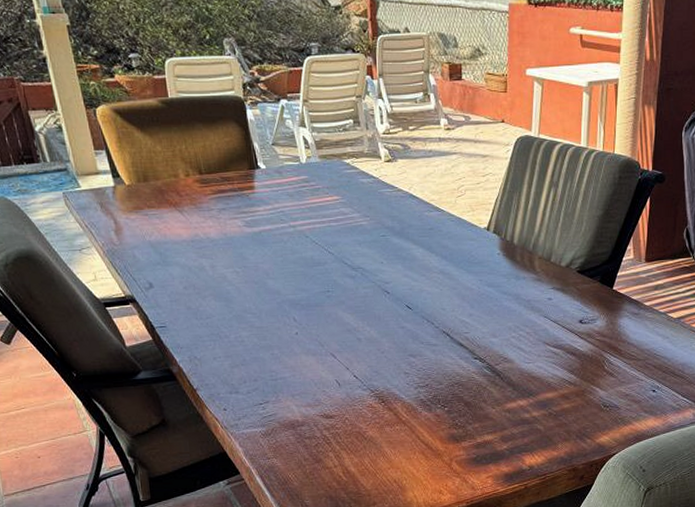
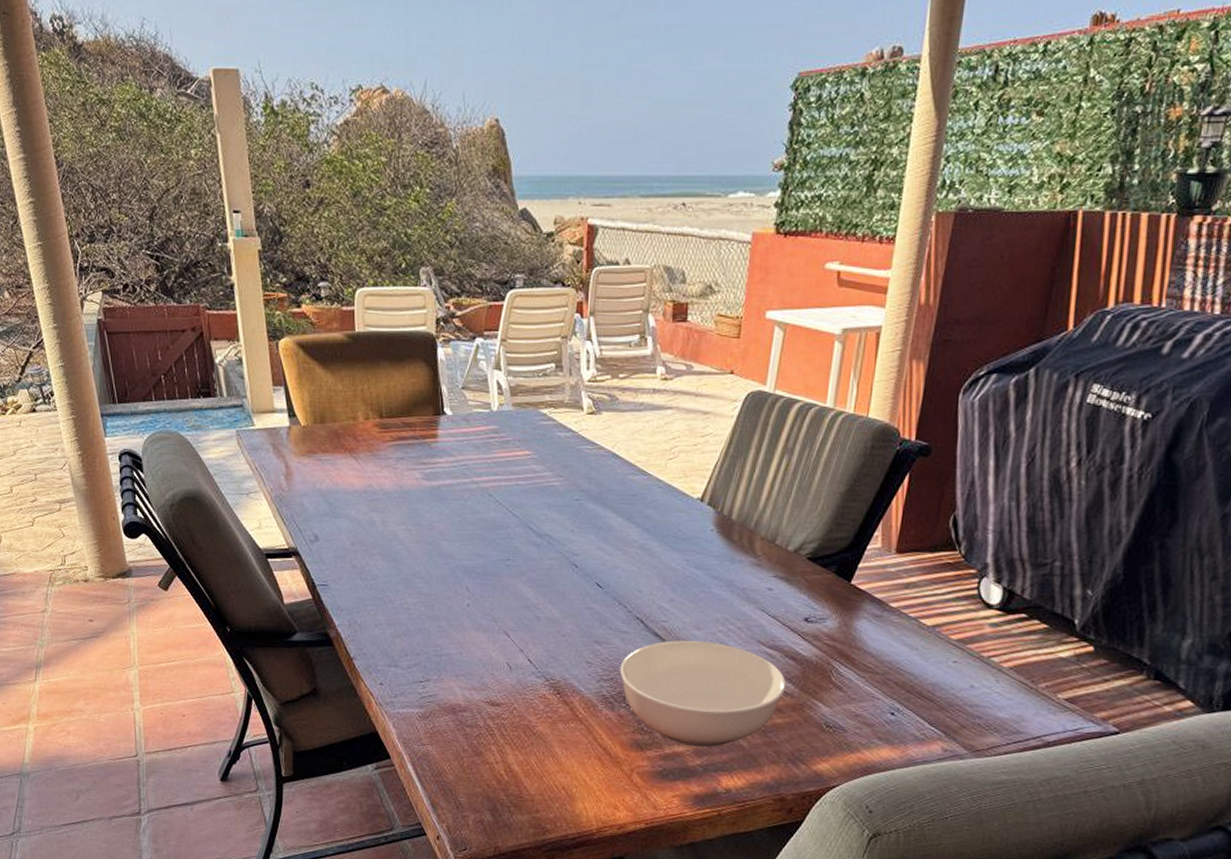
bowl: none [433,346,570,435] -> present [620,640,787,748]

